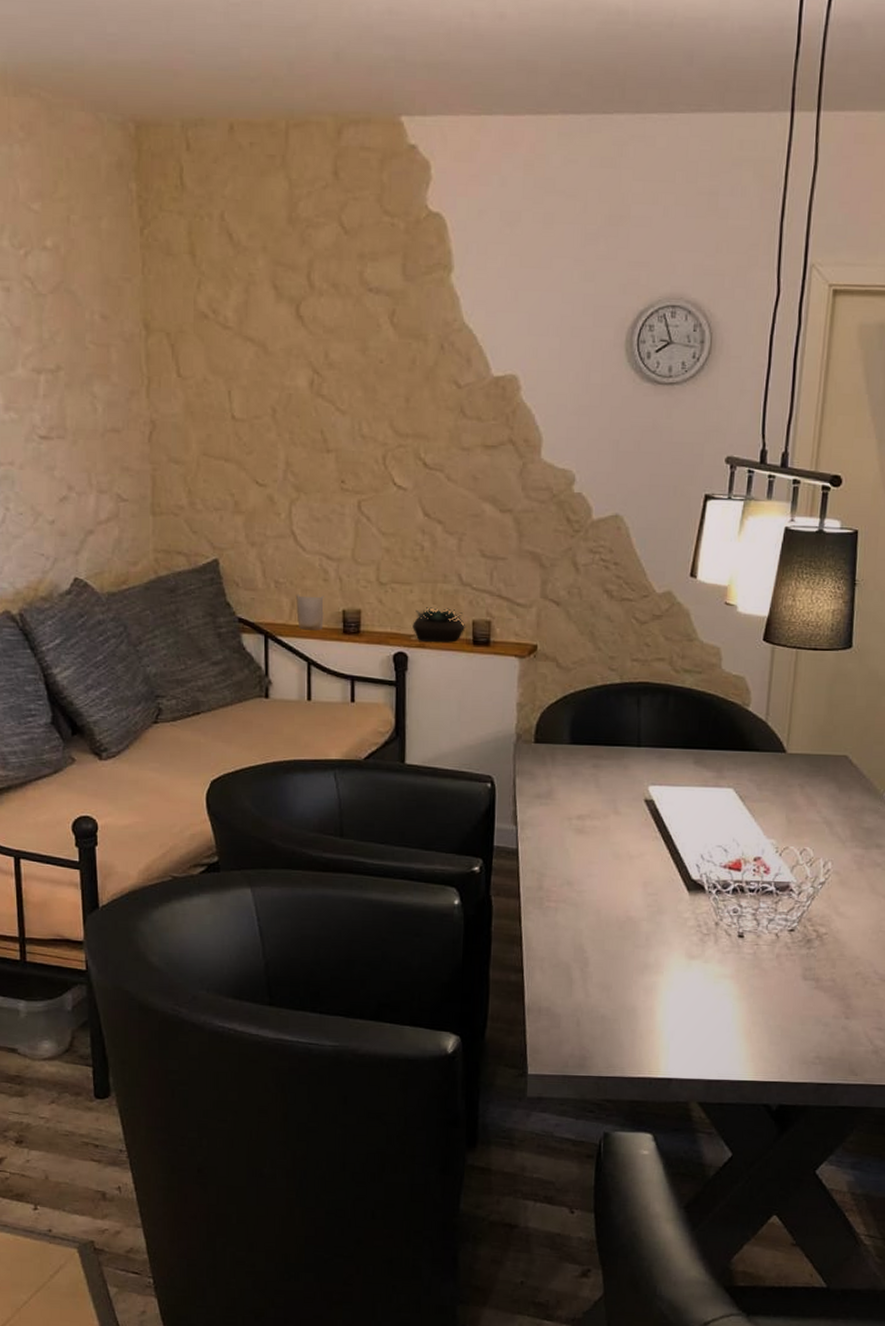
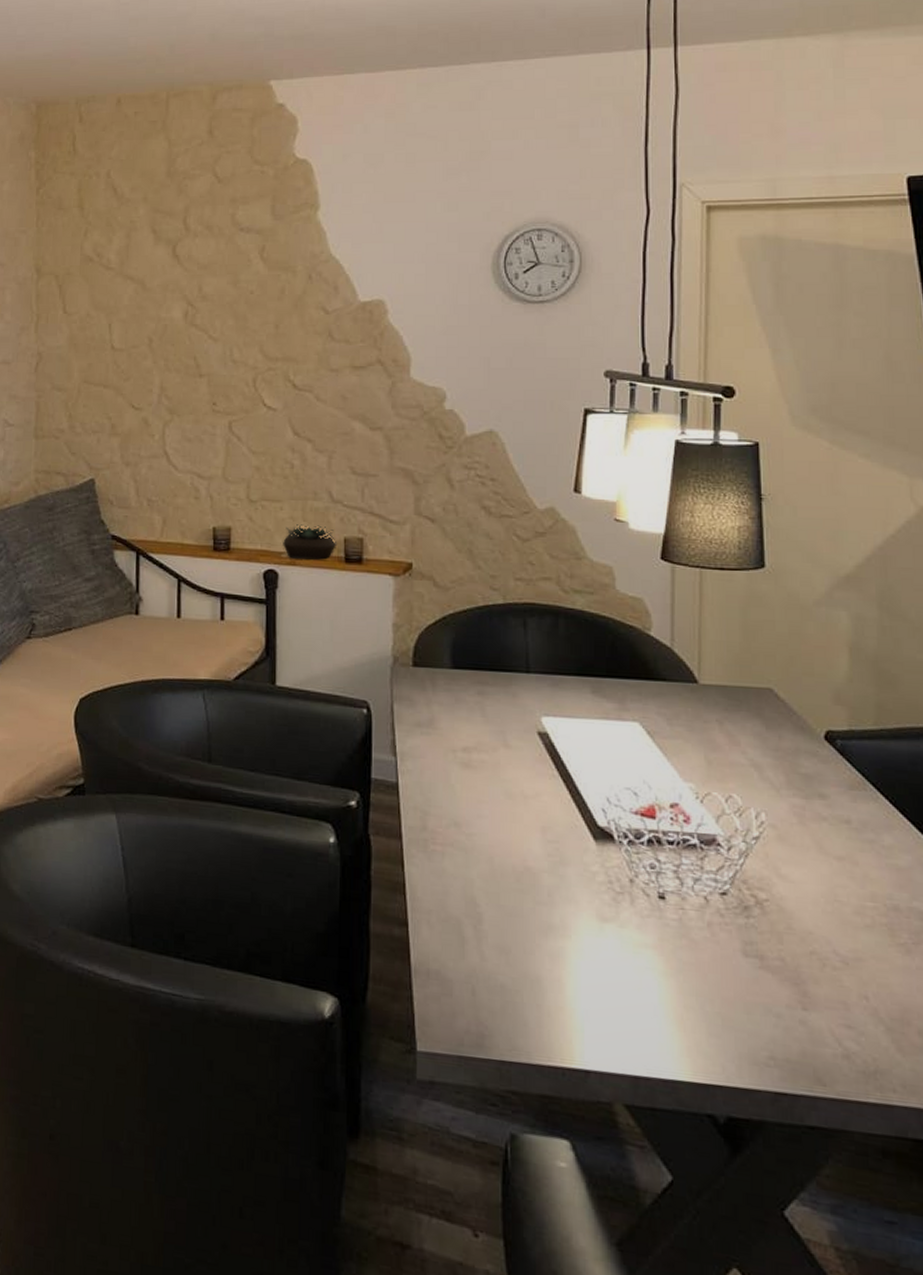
candle holder: present [296,594,324,631] -> none [168,511,195,548]

